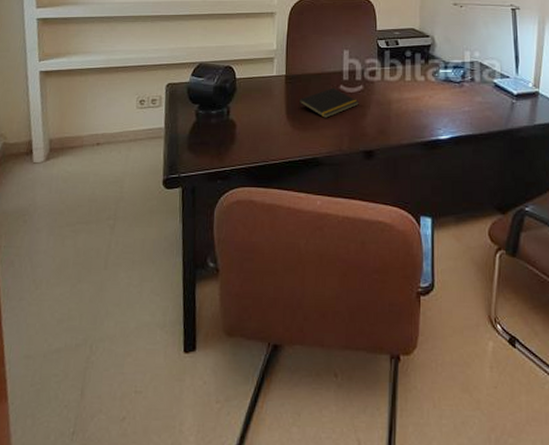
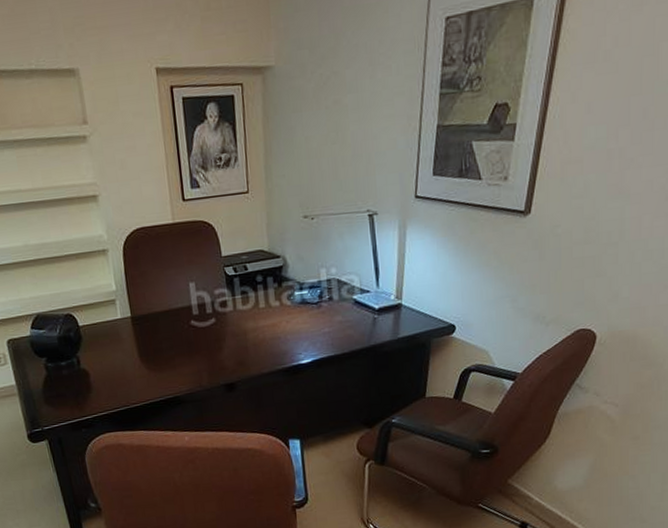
notepad: present [298,87,359,118] -> none [150,324,214,356]

